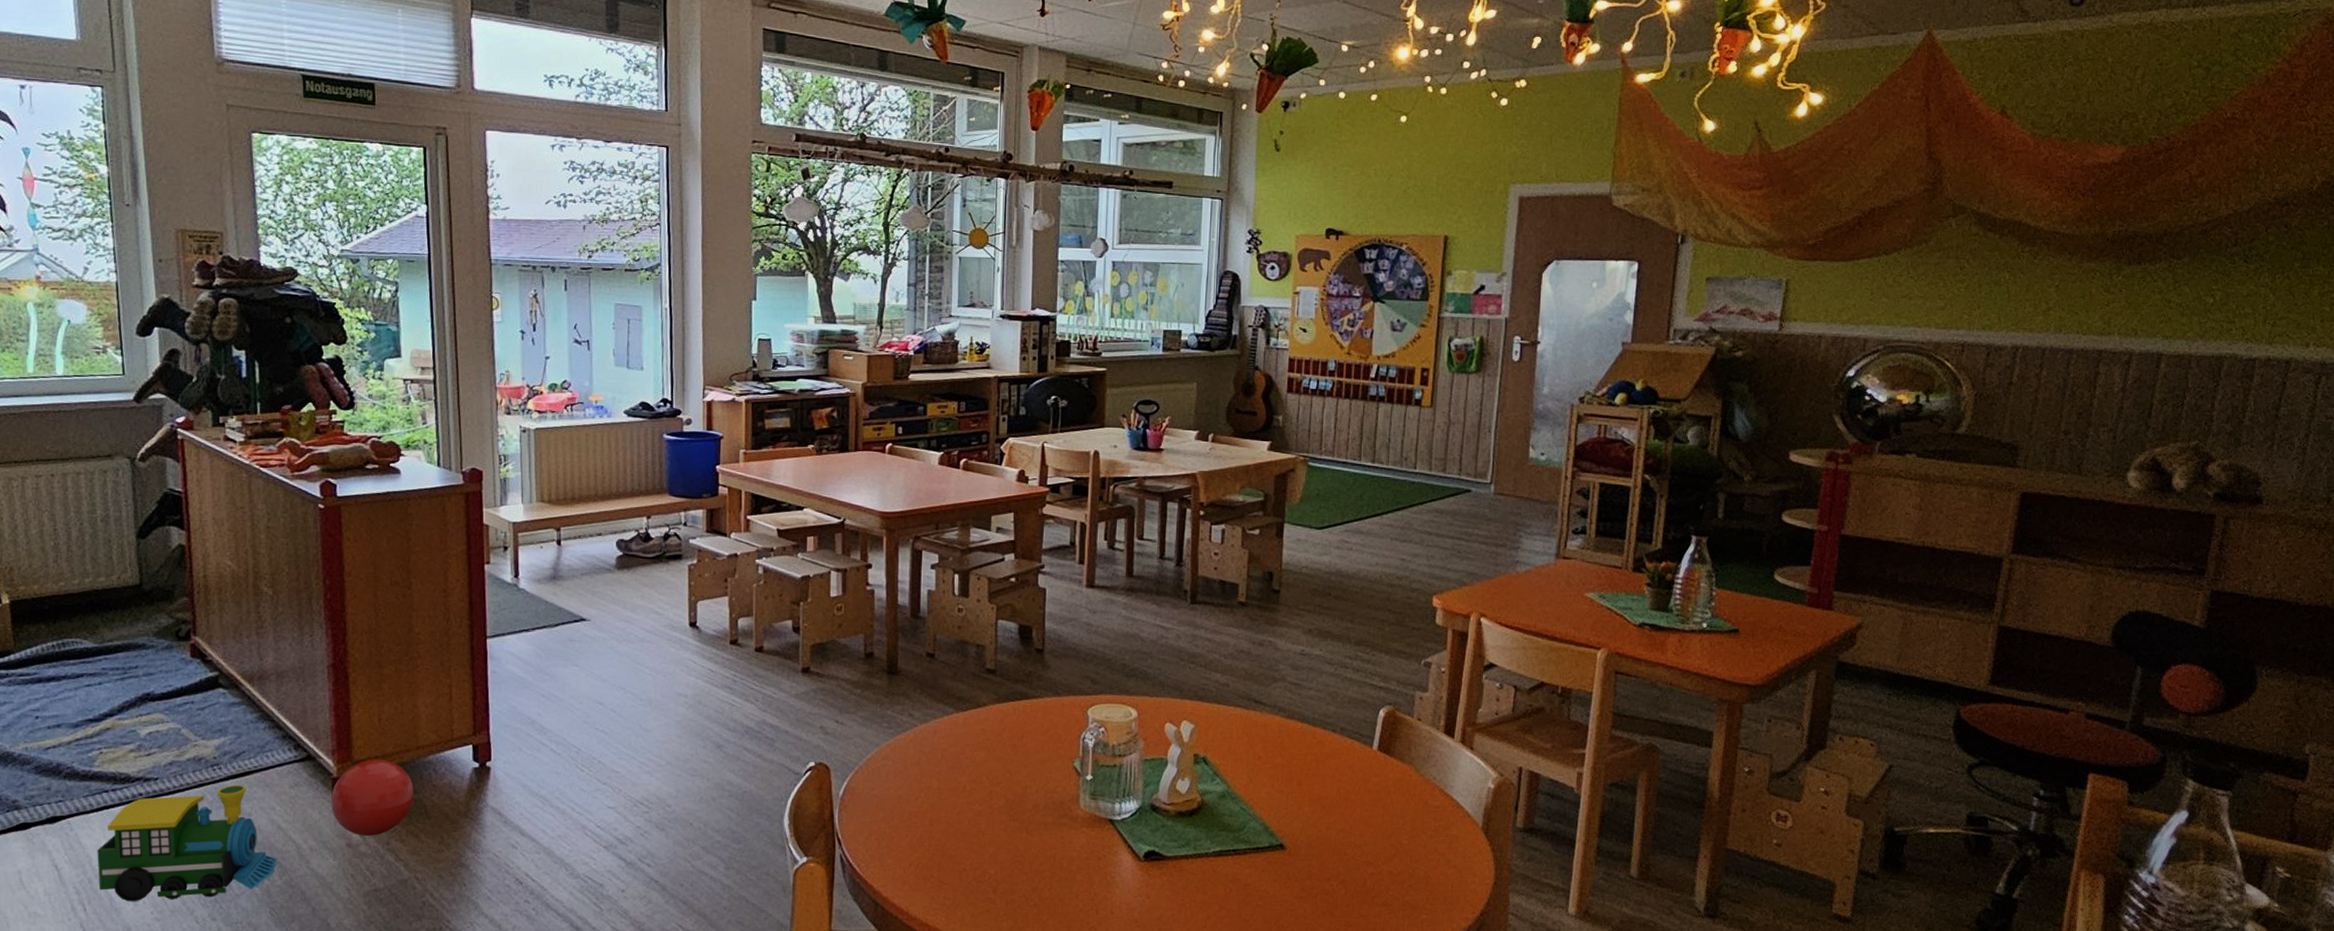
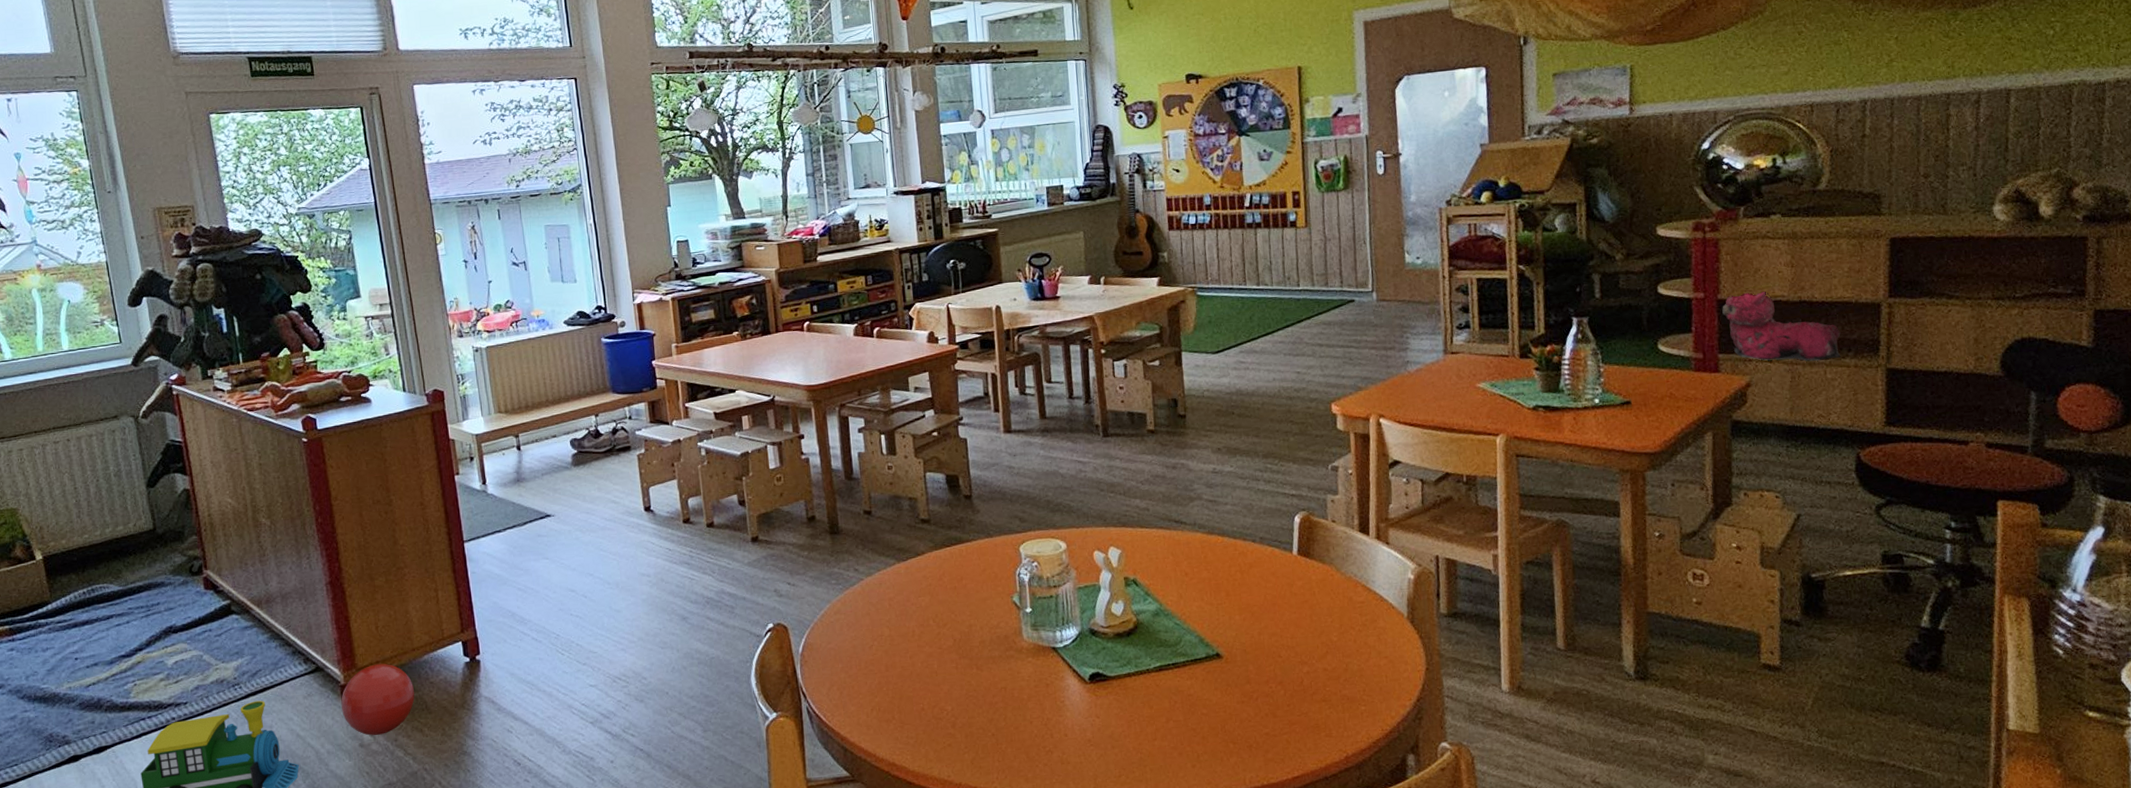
stuffed animal: none [1844,531,1959,610] -> present [1722,291,1841,361]

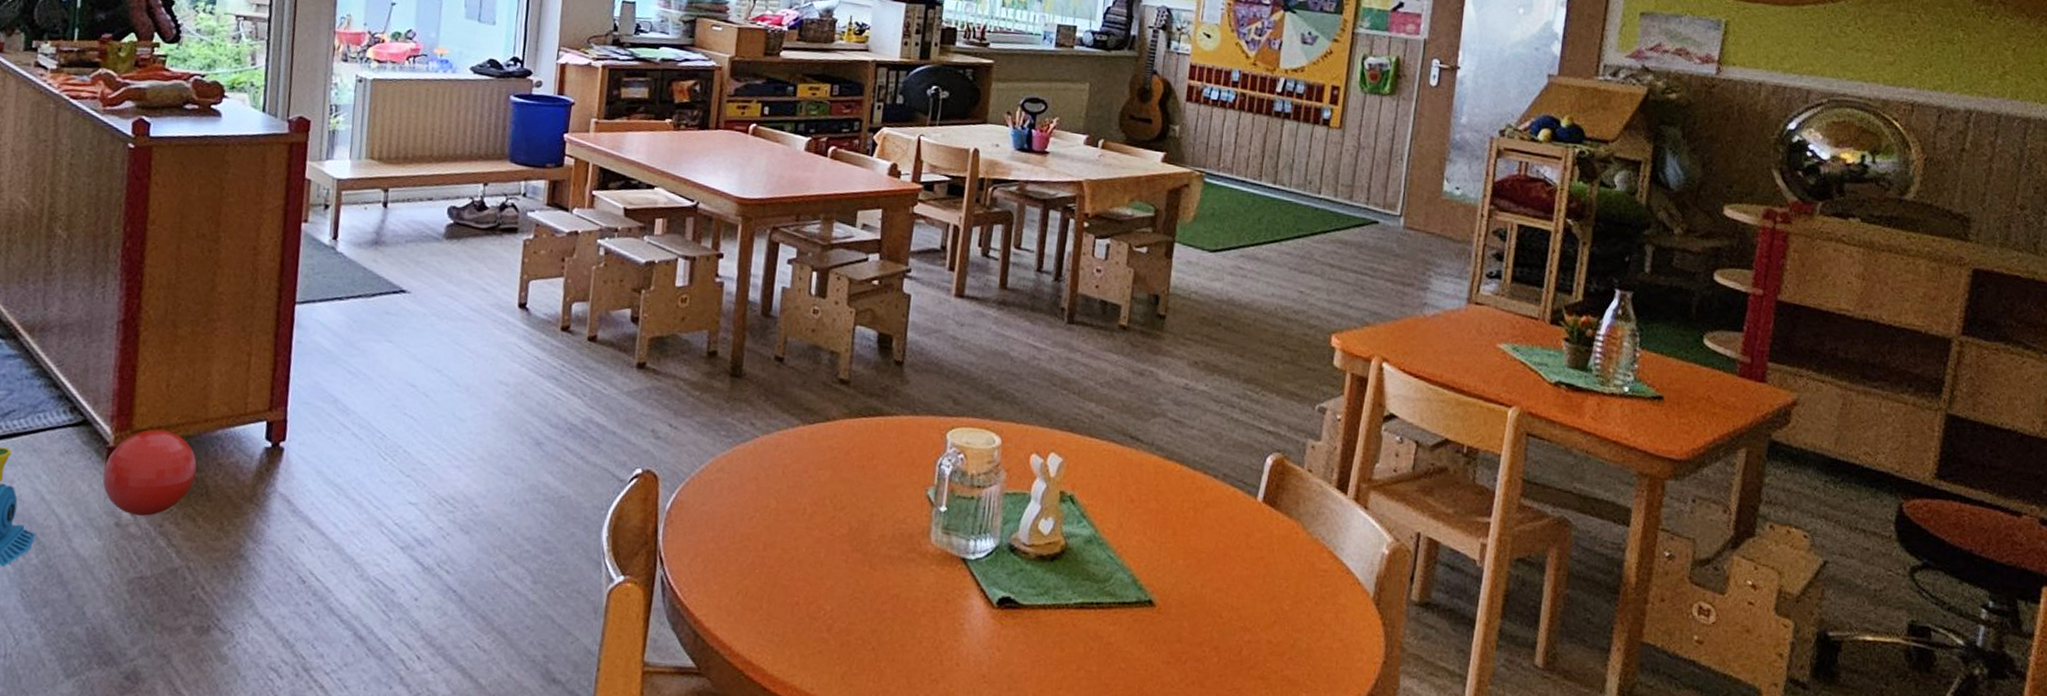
stuffed animal: present [1722,291,1841,361] -> none [1780,298,1904,392]

